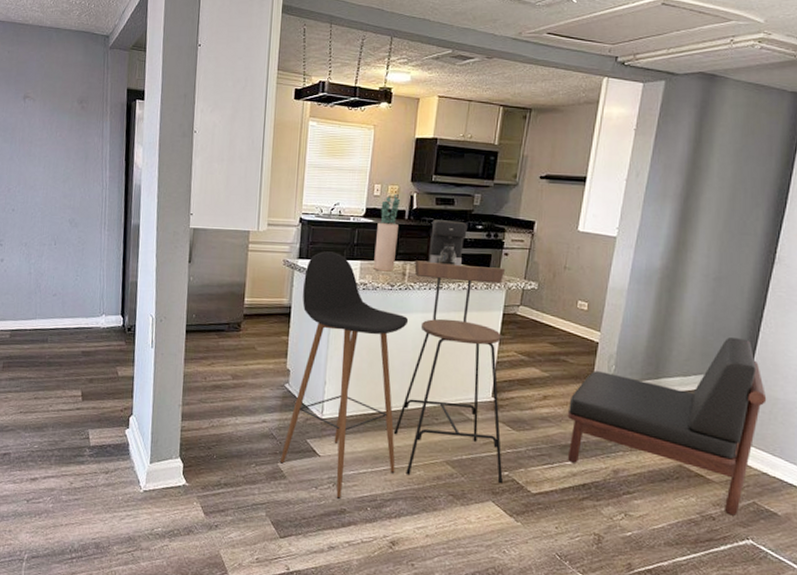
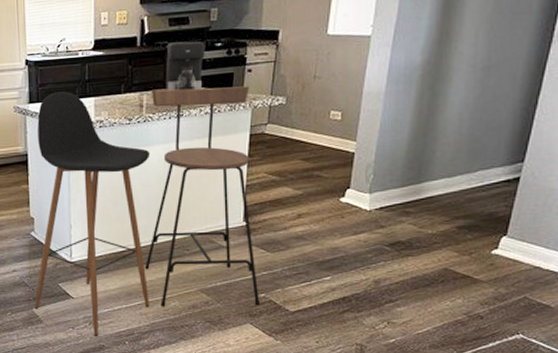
vase: present [373,191,400,272] -> none [107,16,131,106]
armchair: present [567,337,767,516] -> none [324,130,541,312]

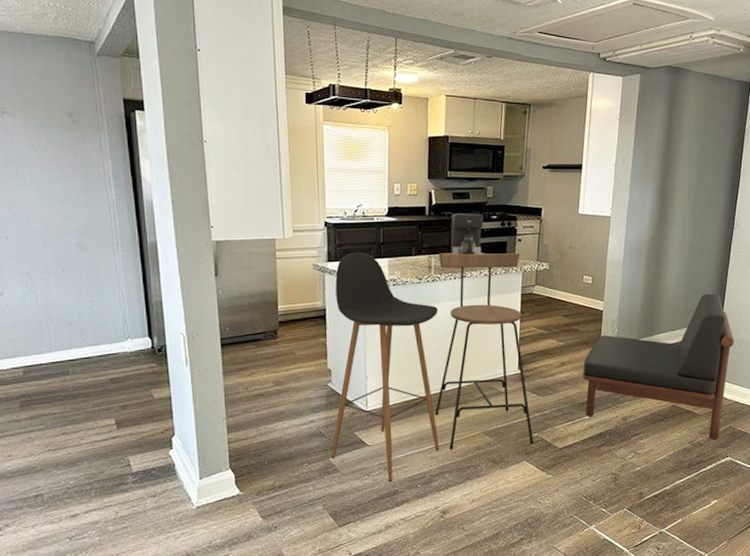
armchair: none [324,130,541,312] -> present [582,294,735,440]

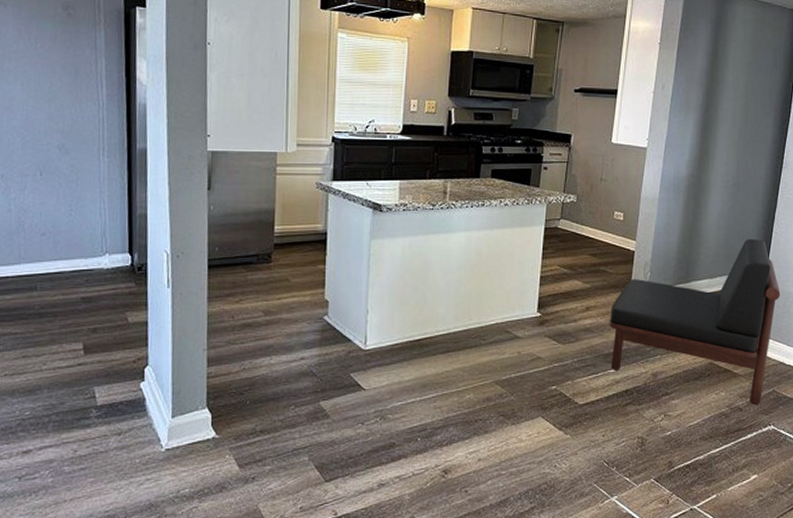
bar stool: present [330,252,439,483] -> none [321,172,452,434]
bar stool: present [434,253,534,450] -> none [441,178,551,400]
coffee maker: present [450,213,484,255] -> none [469,135,507,181]

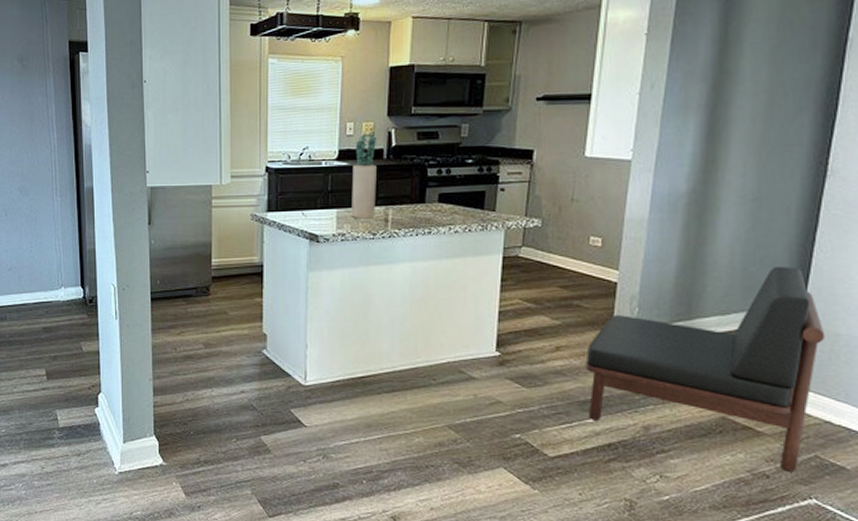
vase: none [413,106,438,191] -> present [351,128,377,219]

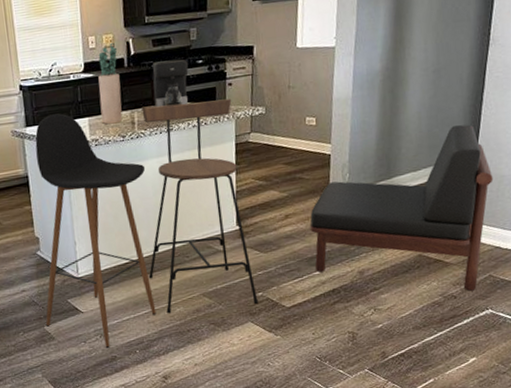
bar stool: none [262,201,395,473] -> present [35,113,157,349]
bar stool: none [386,204,514,448] -> present [141,98,258,314]
coffee maker: none [413,156,455,207] -> present [152,59,189,108]

